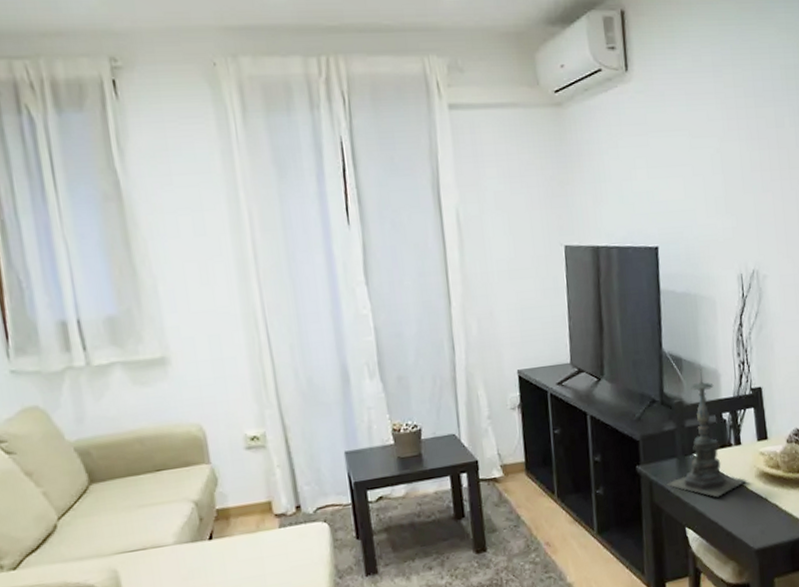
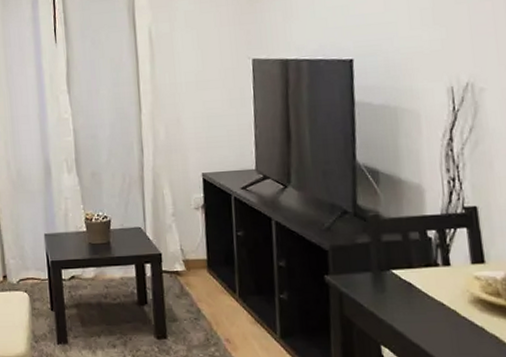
candle holder: present [666,368,748,498] -> none [359,182,459,319]

